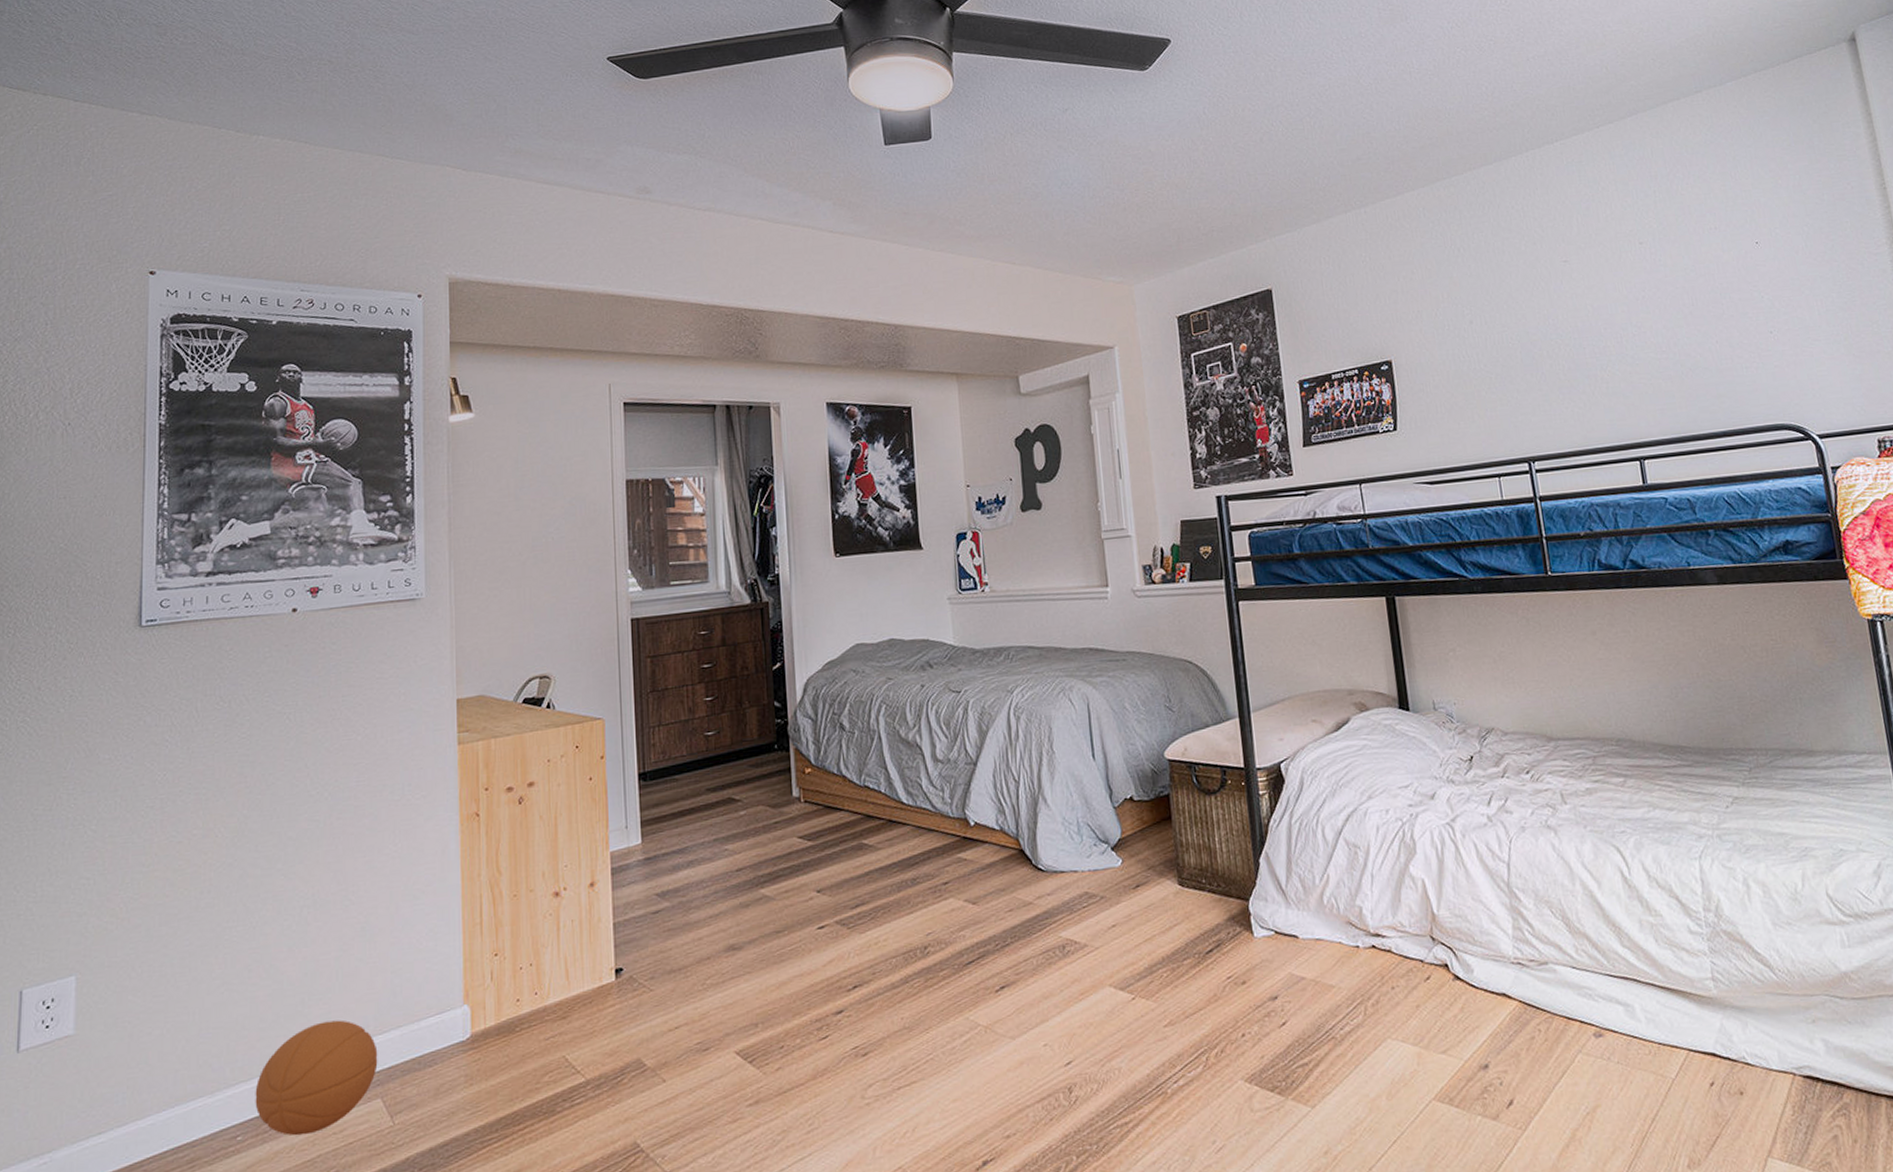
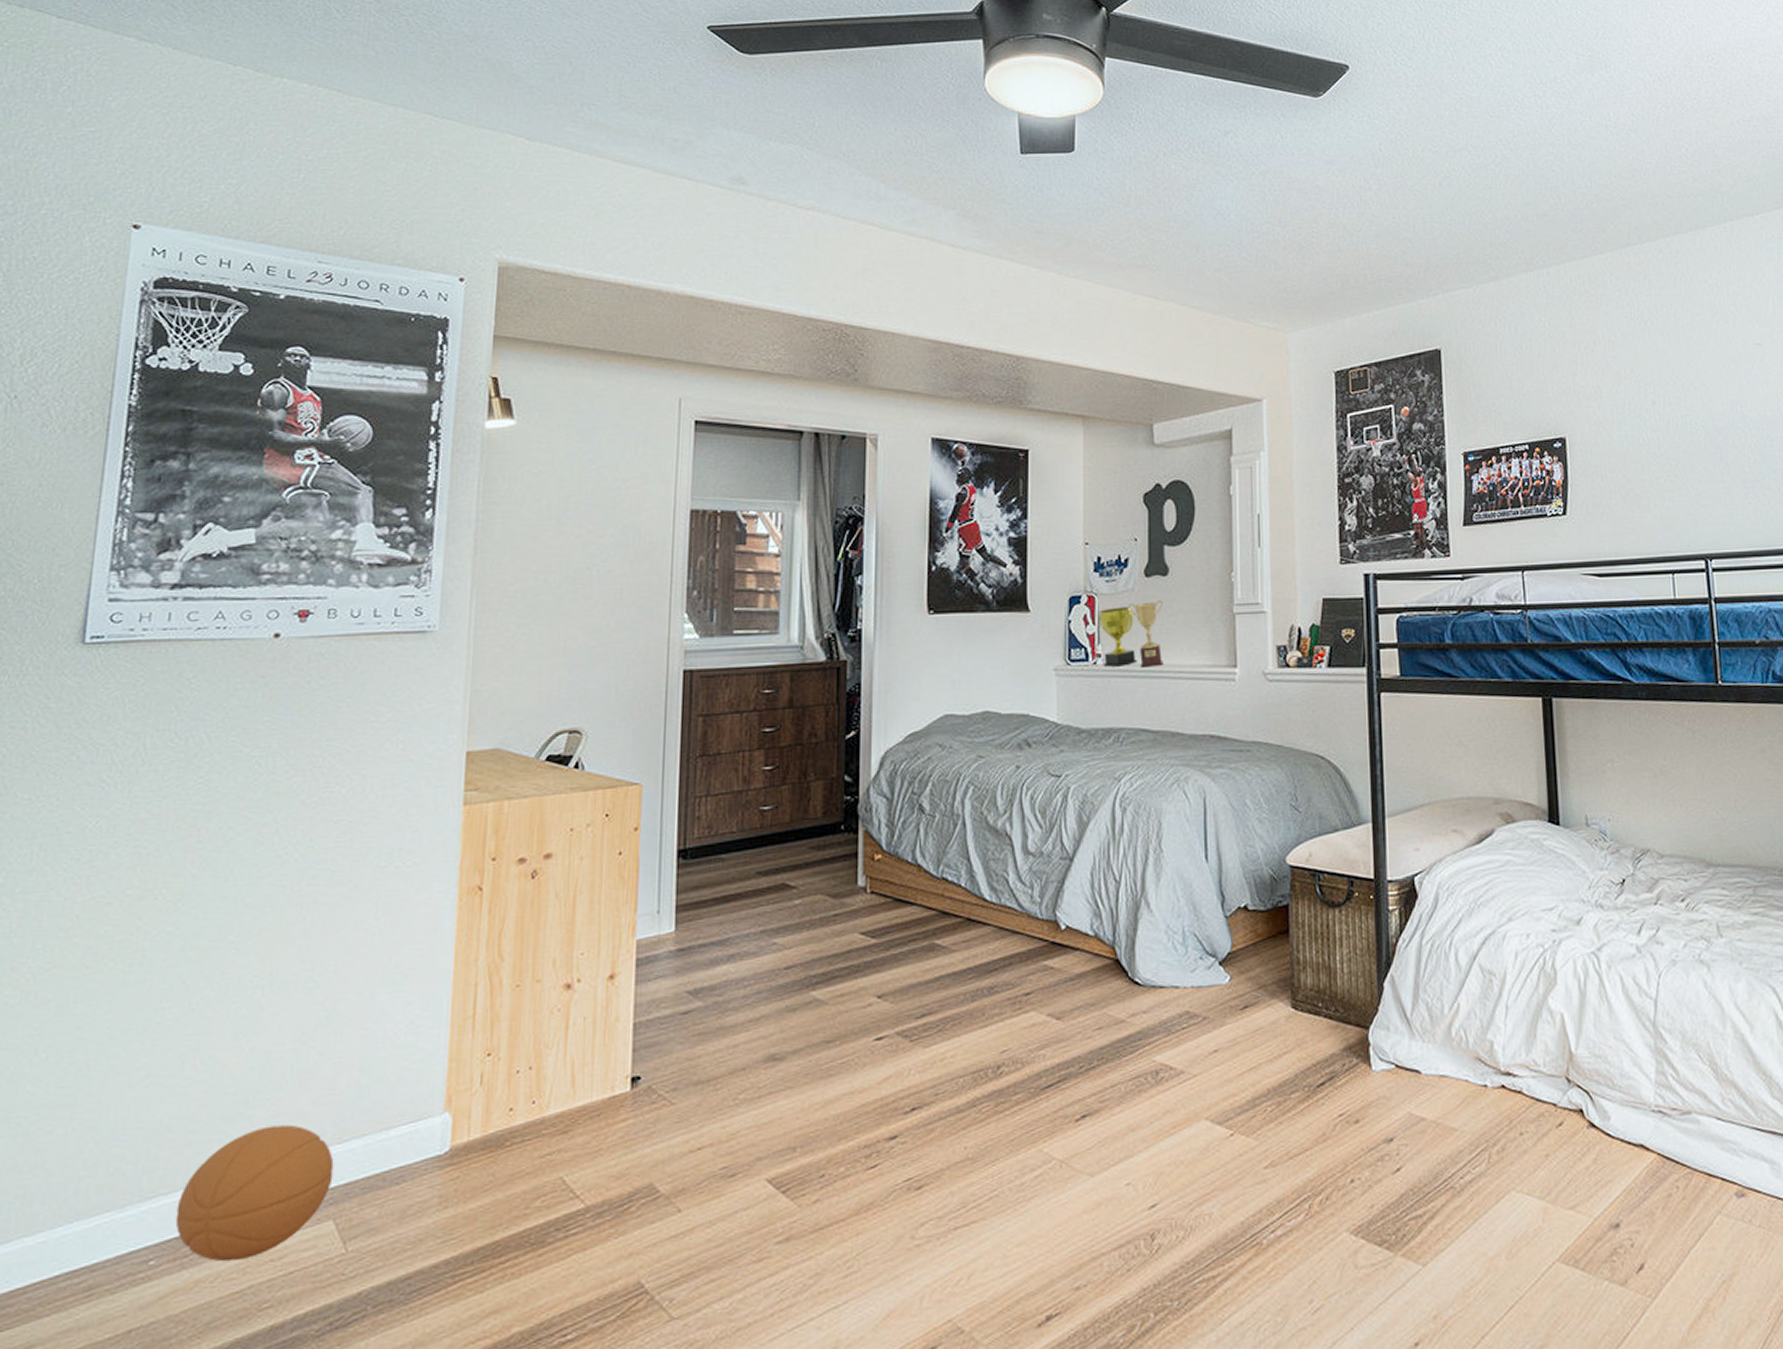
trophy: none [982,539,1020,594] -> present [1098,607,1137,667]
trophy cup: none [1007,531,1043,593] -> present [1127,600,1164,669]

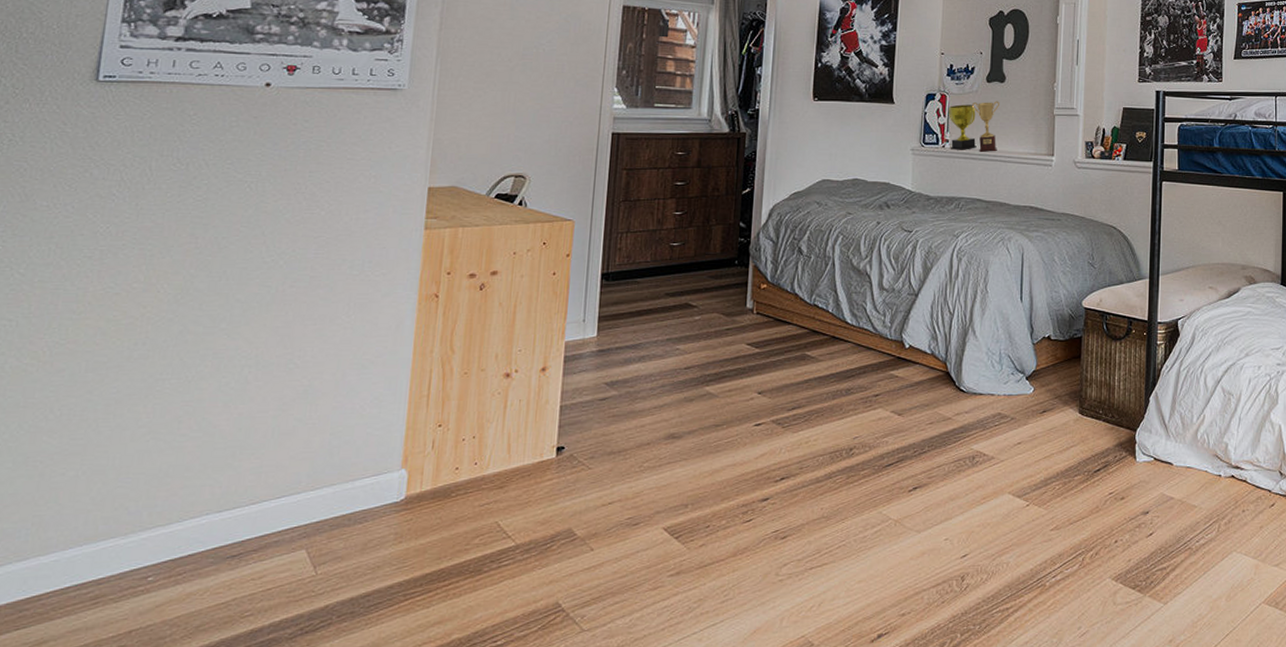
basketball: present [175,1124,334,1262] -> none [171,474,308,580]

